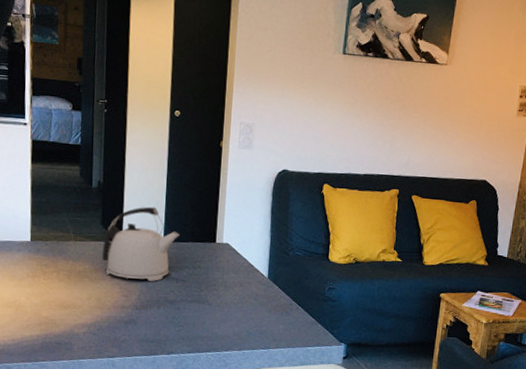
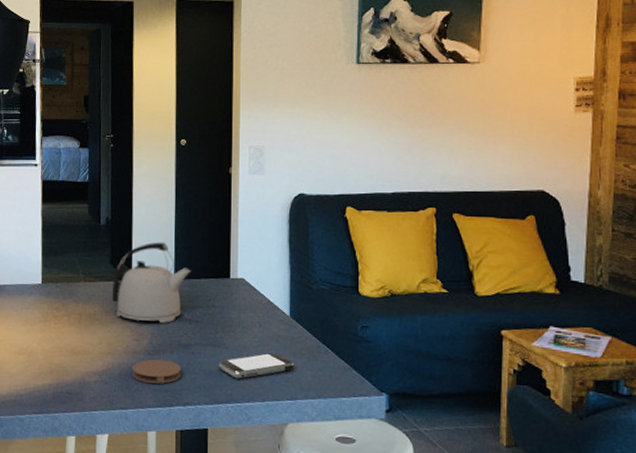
coaster: none [120,313,167,335] -> present [132,359,182,384]
smartphone: none [202,309,269,331] -> present [219,353,295,379]

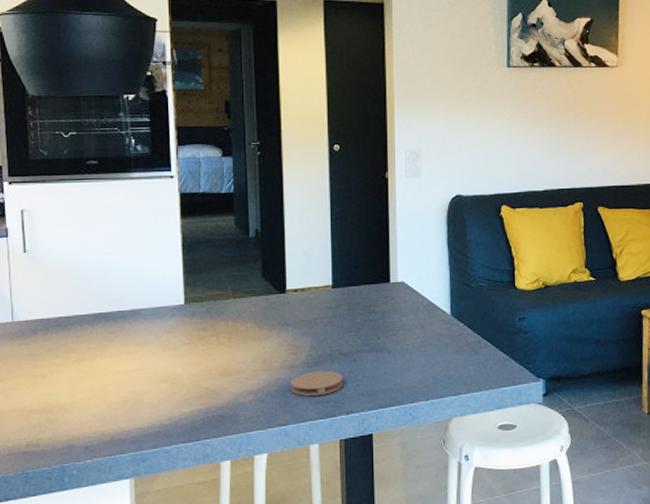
kettle: present [112,242,191,323] -> none [266,251,350,334]
smartphone: present [219,353,295,379] -> none [382,352,457,381]

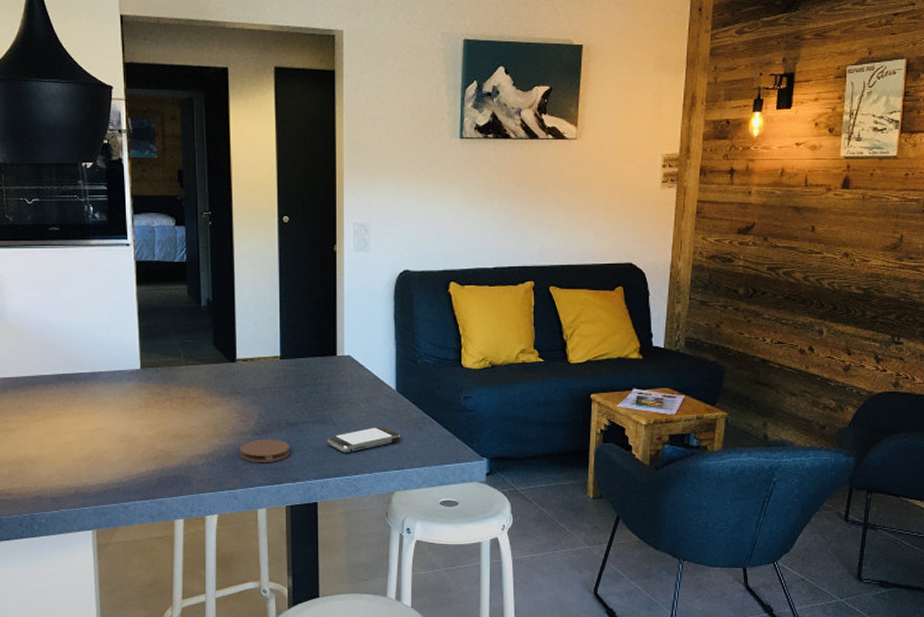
smartphone: none [382,352,457,381] -> present [327,427,401,453]

